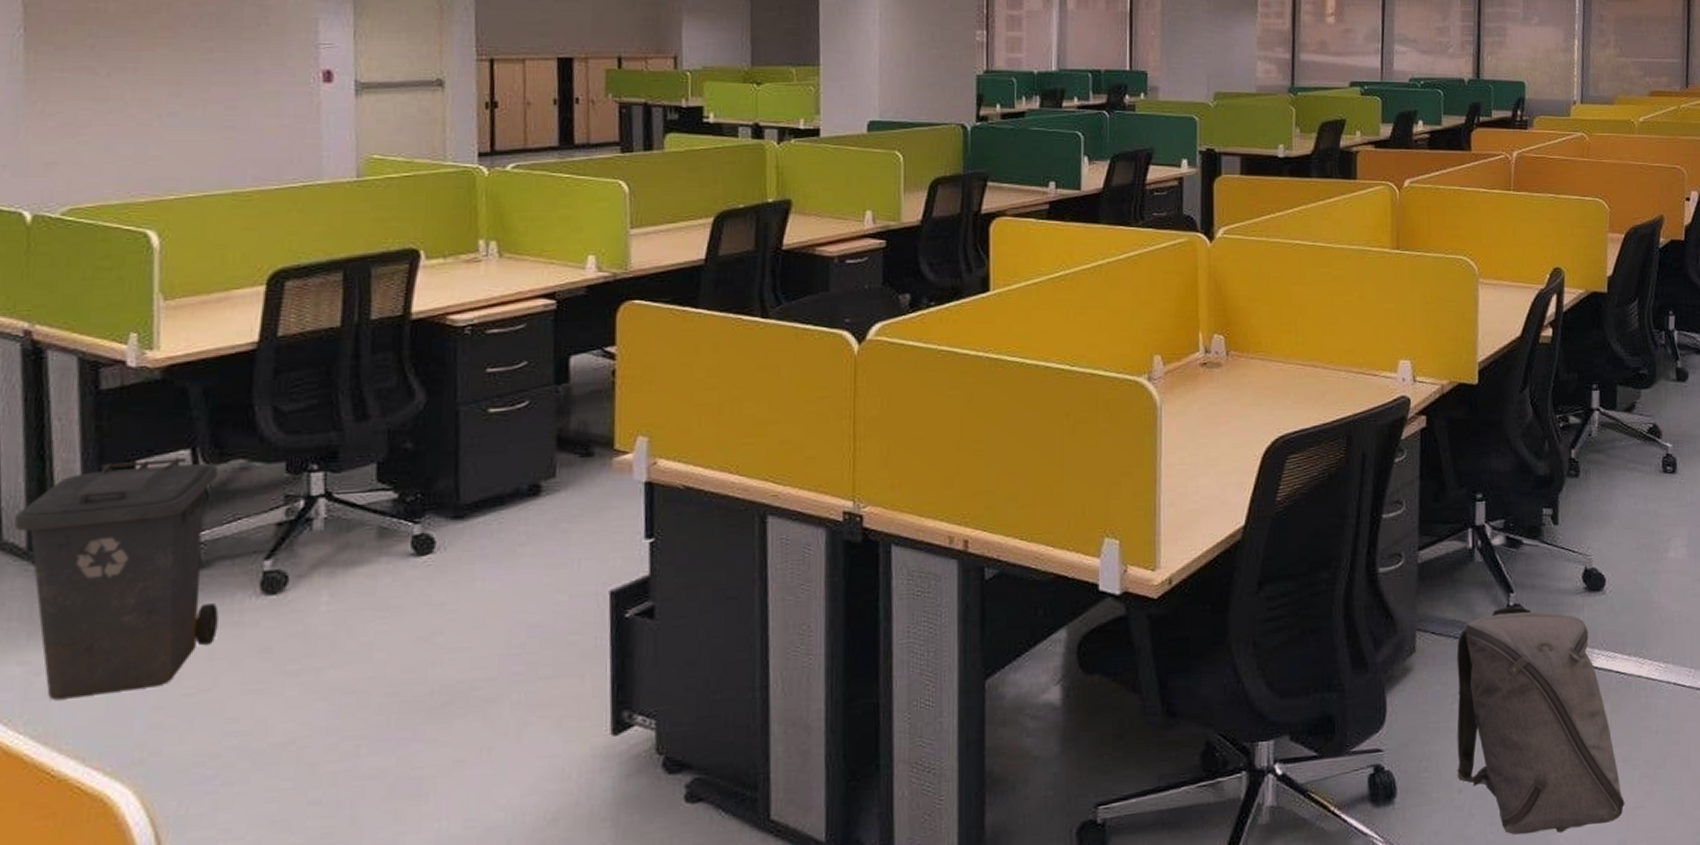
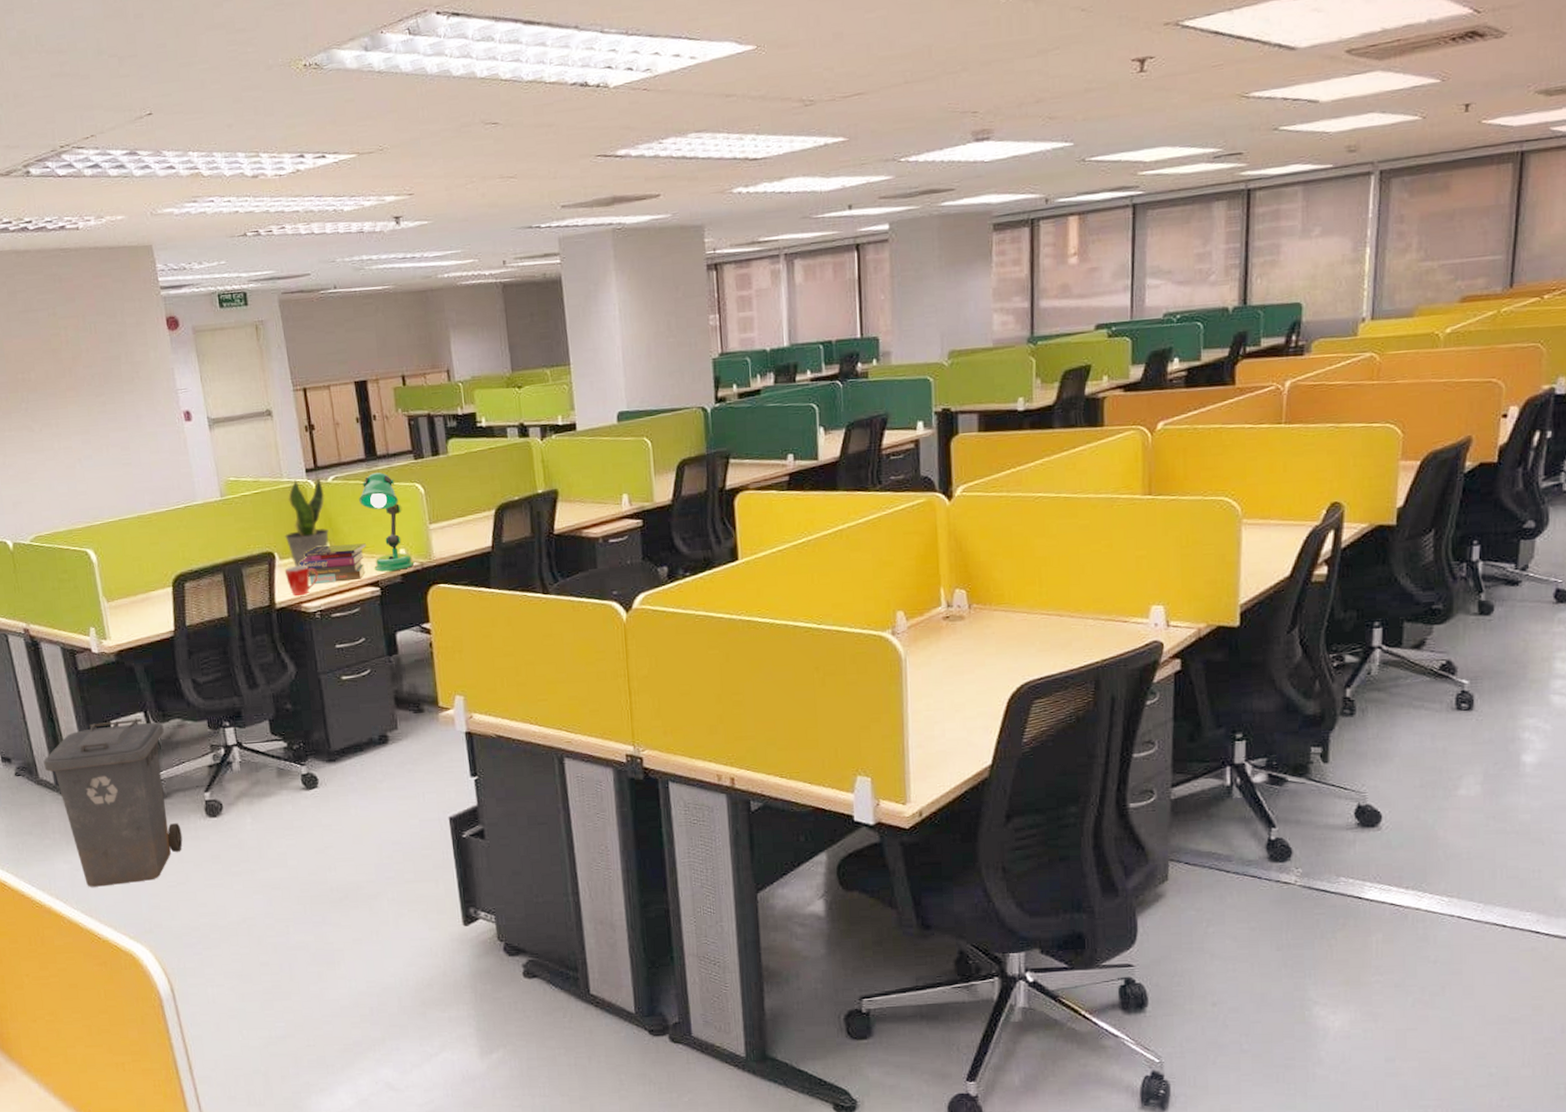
mug: none [430,268,476,306] -> present [284,566,318,597]
potted plant: none [437,164,500,270] -> present [285,478,329,568]
books: none [452,246,546,292] -> present [299,543,367,584]
desk lamp: none [544,164,606,282] -> present [359,472,415,572]
backpack: present [1456,606,1625,835] -> none [1211,840,1395,1048]

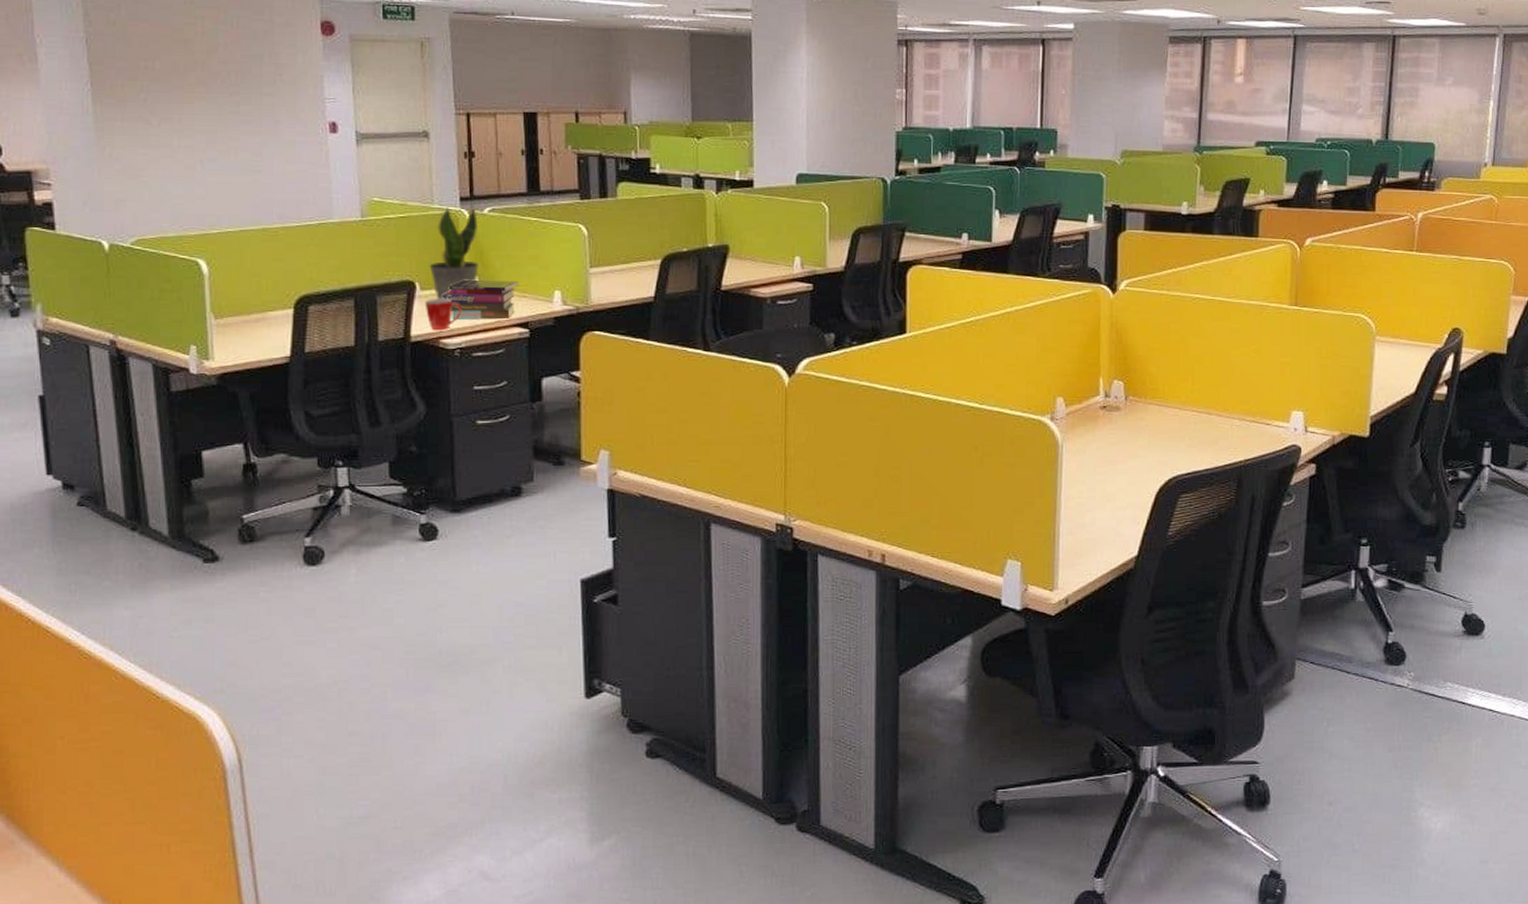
recycling bin: present [43,718,183,887] -> none [115,450,273,638]
desk lamp: present [359,472,415,572] -> none [516,209,570,314]

